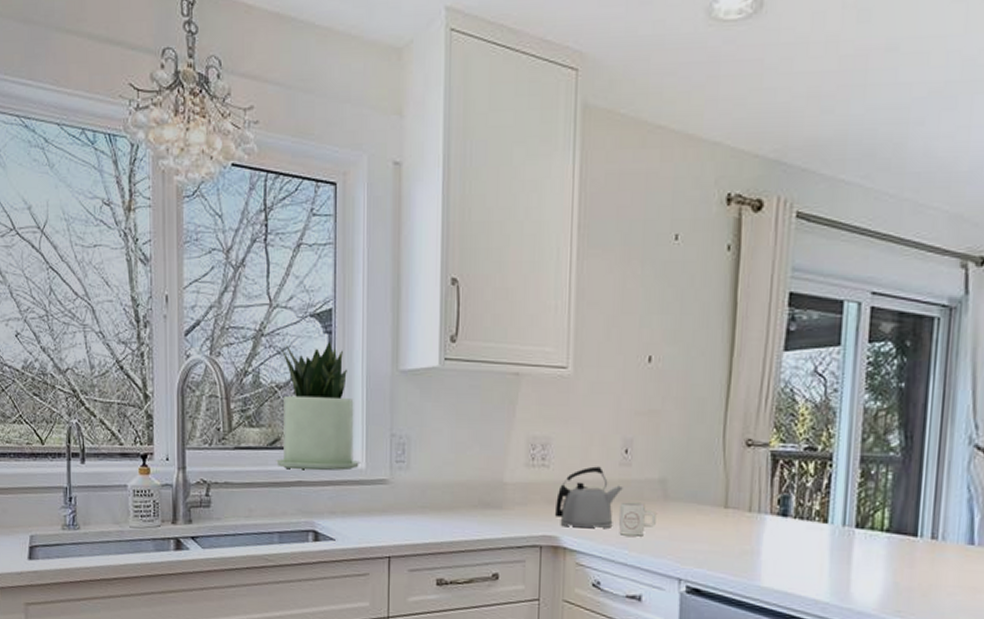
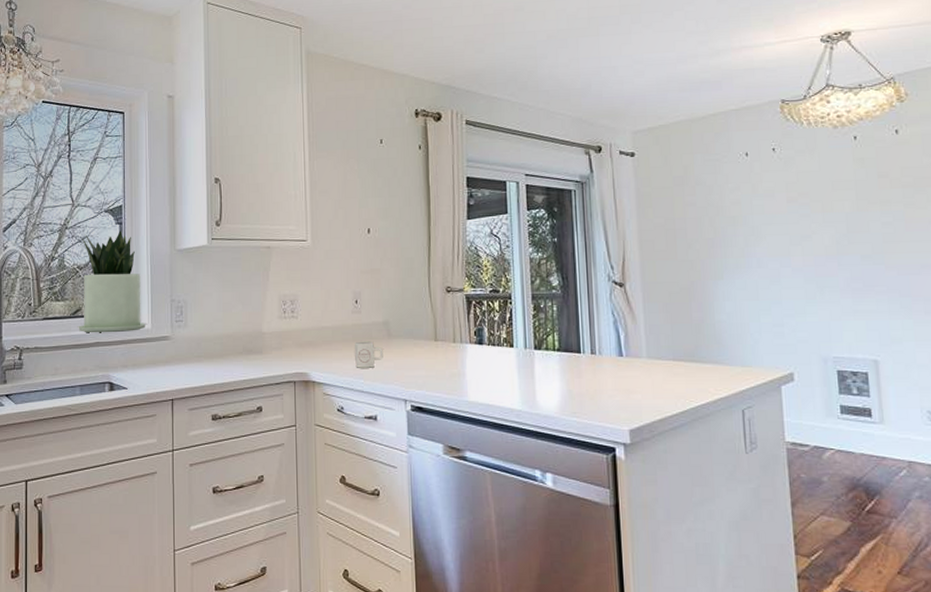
kettle: present [554,466,623,530] -> none [303,315,356,365]

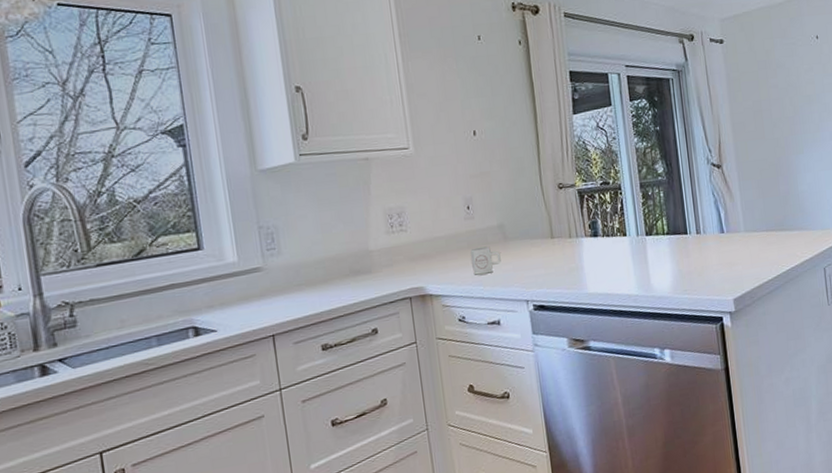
planter: present [77,231,147,333] -> none [134,154,232,276]

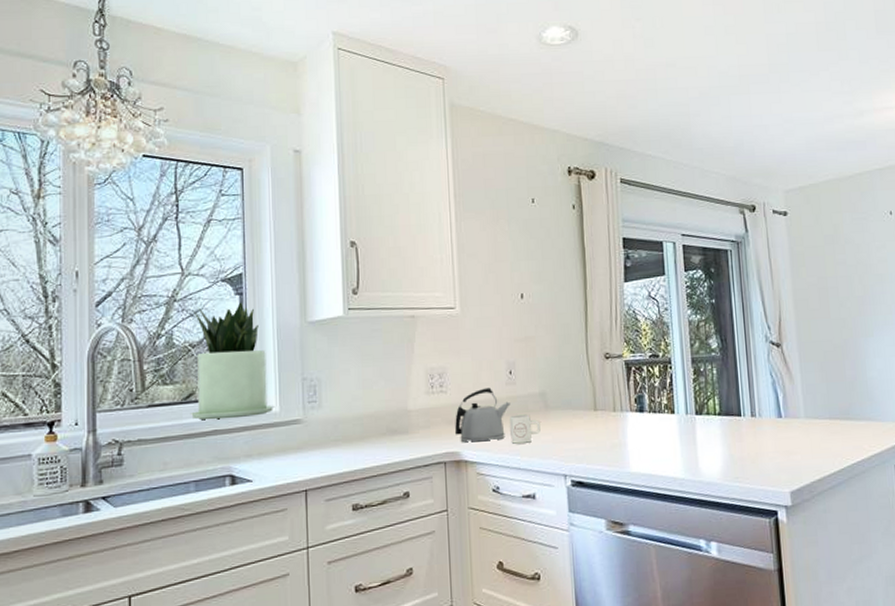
planter: none [134,154,232,276] -> present [190,302,275,421]
kettle: none [417,223,470,278] -> present [454,387,510,443]

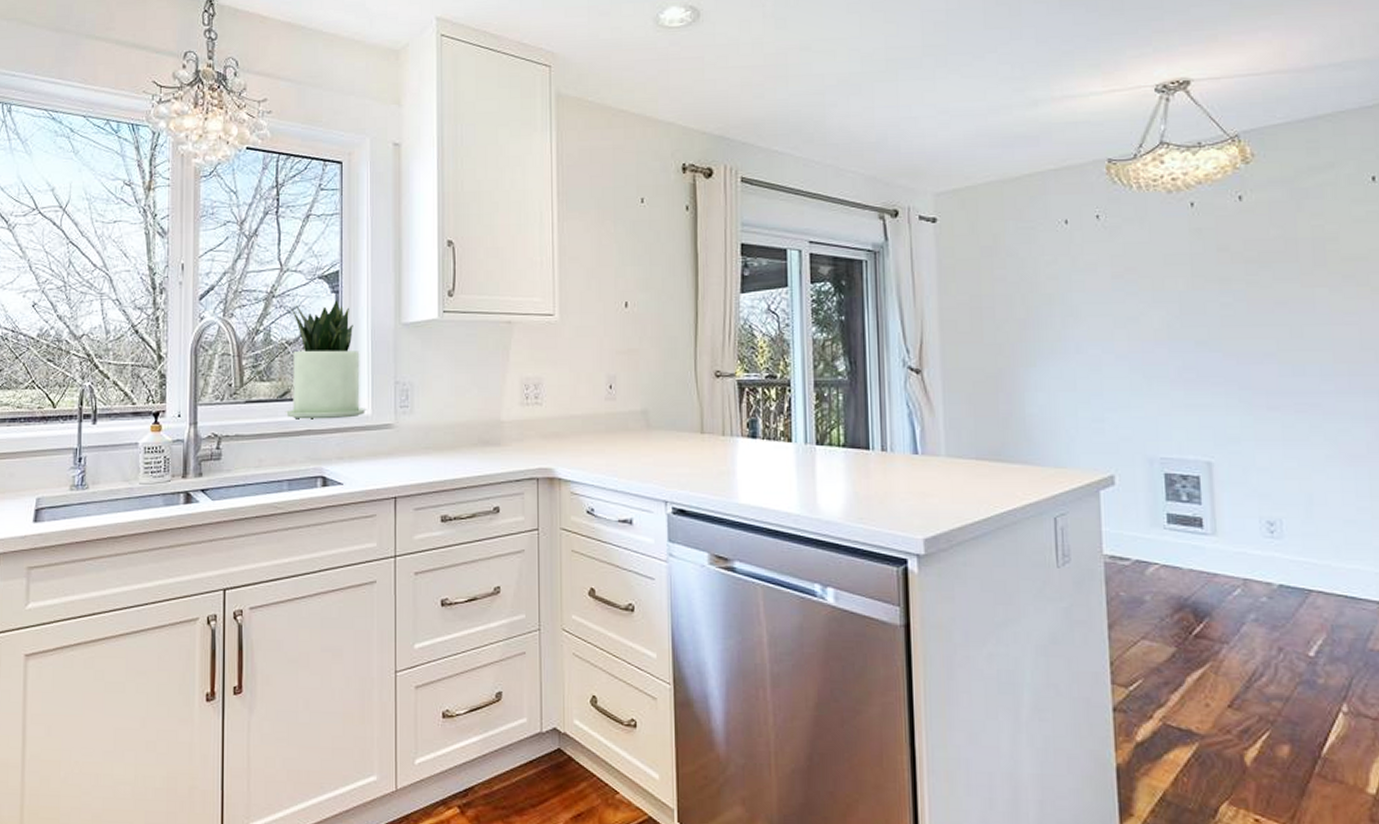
kettle: present [454,387,510,443] -> none [548,402,609,459]
mug: present [509,414,541,444] -> none [607,433,641,464]

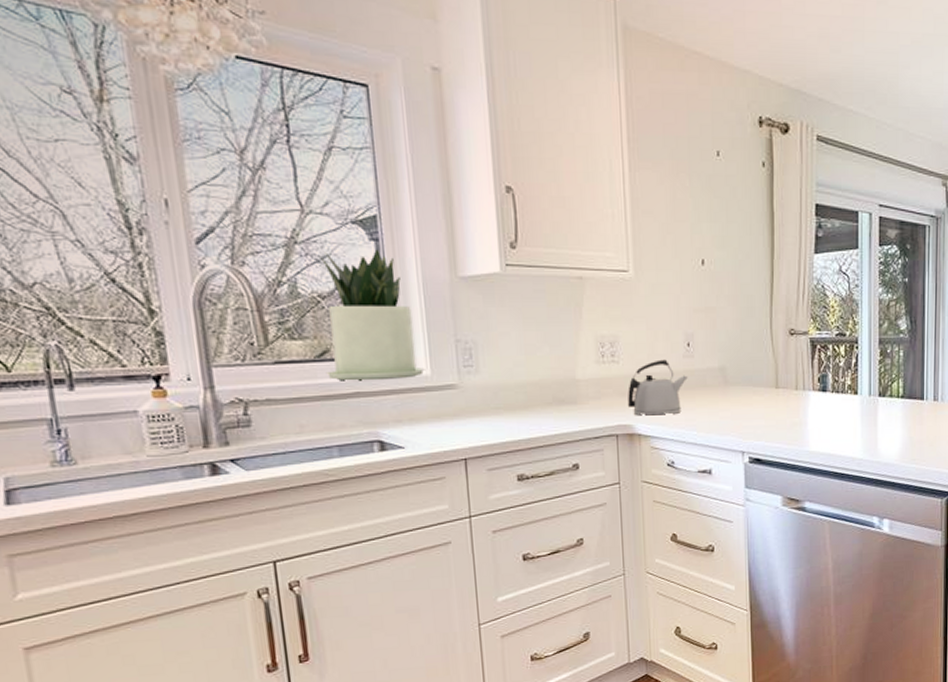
kettle: none [548,402,609,459] -> present [627,359,688,416]

